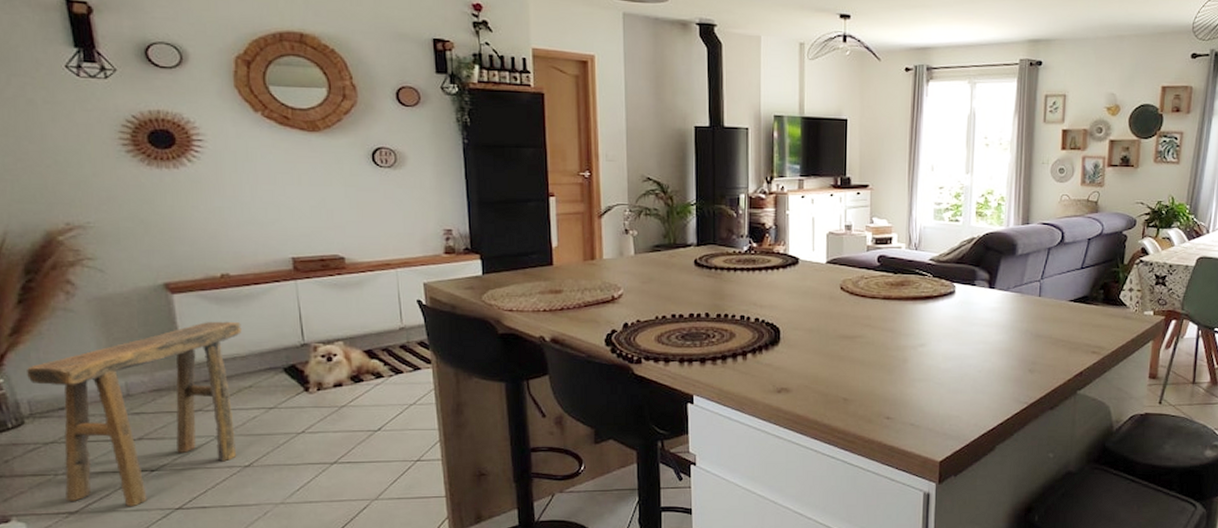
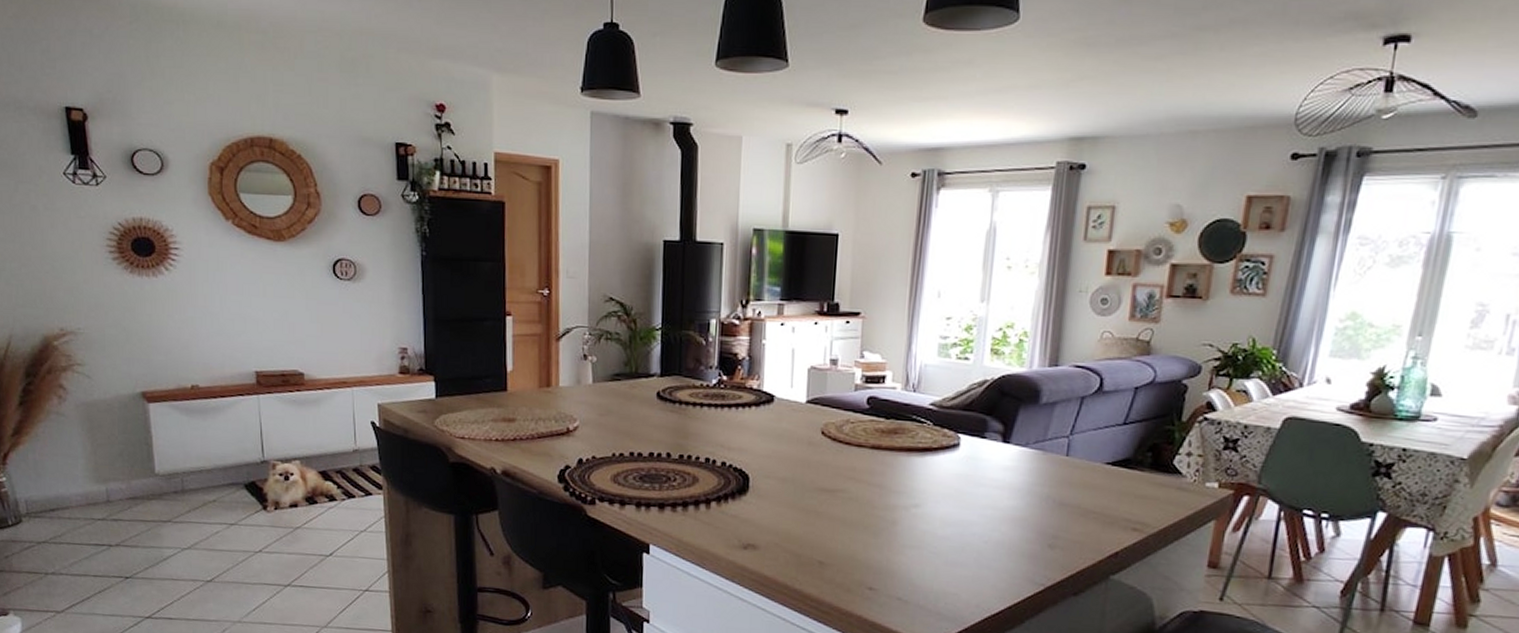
stool: present [27,321,242,506] -> none [25,432,208,611]

